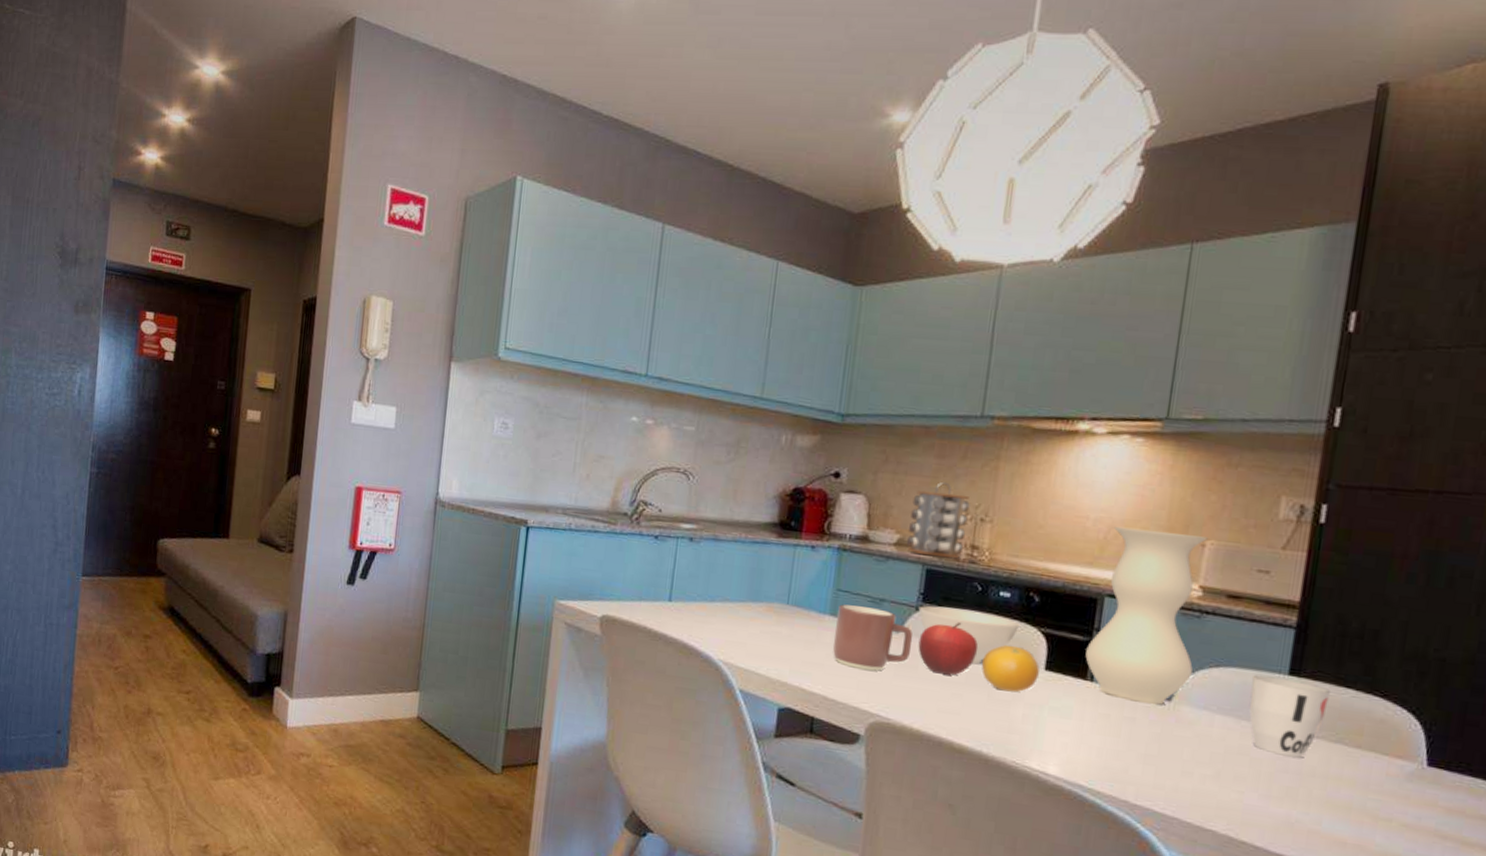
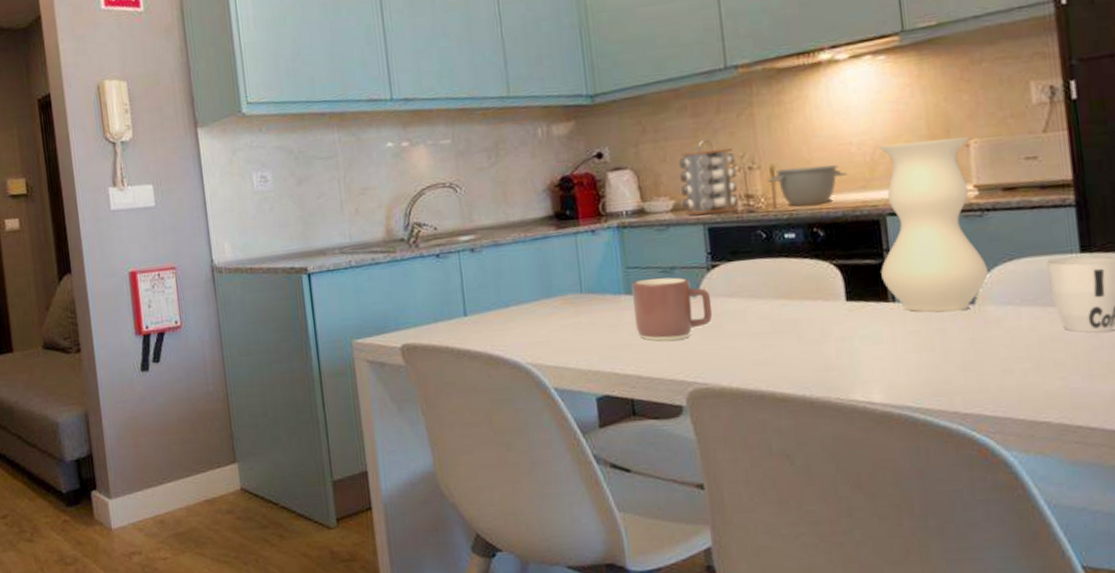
bowl: present [918,606,1020,665] -> none [709,258,812,311]
fruit: present [918,621,979,676] -> none [717,272,777,328]
fruit: present [981,644,1040,692] -> none [784,284,842,331]
cooking pot: none [995,520,1077,572] -> present [768,163,847,209]

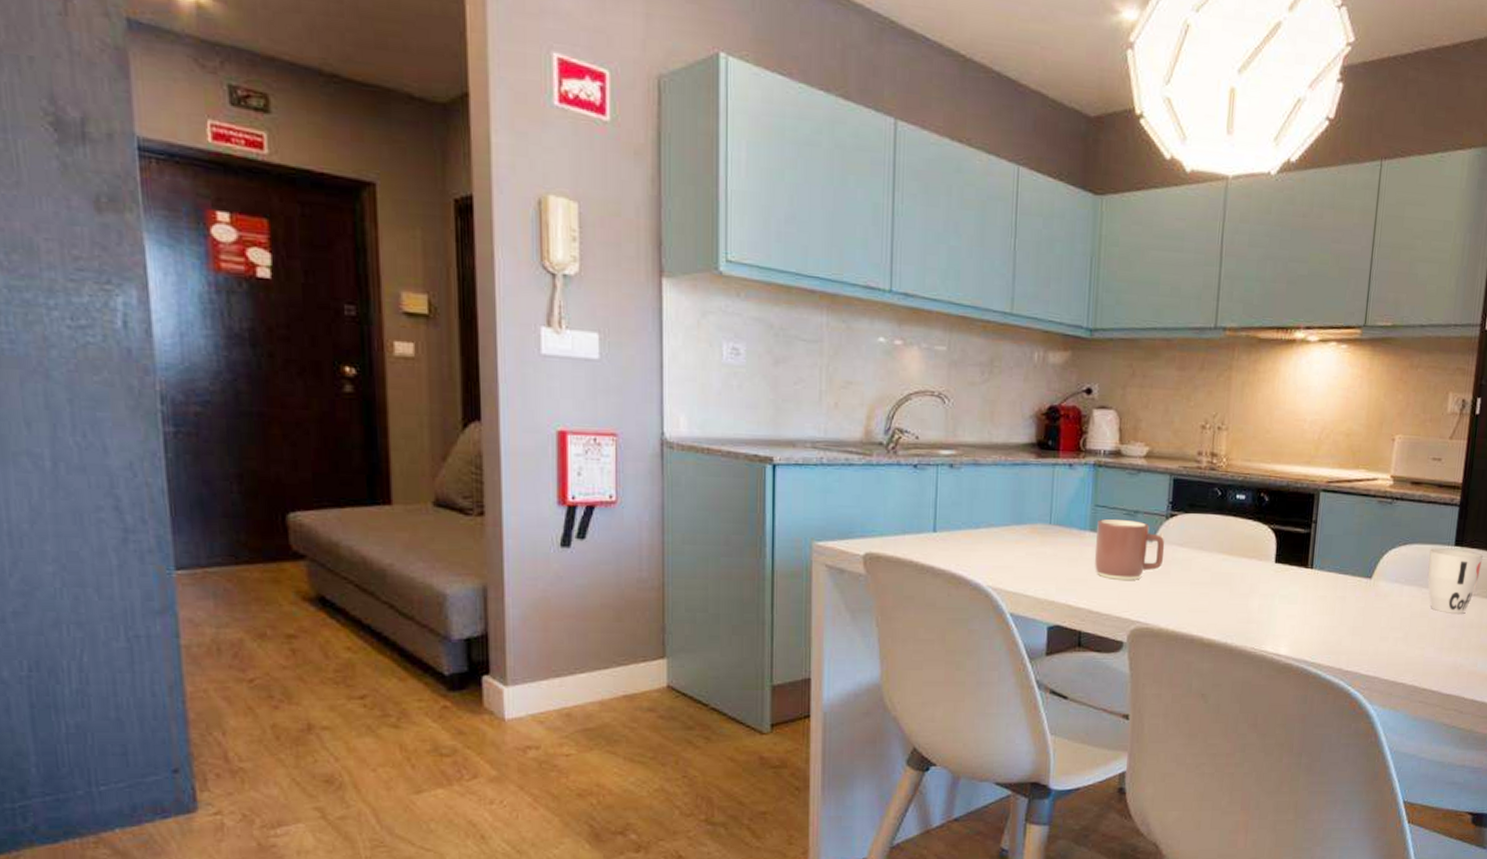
spice rack: present [678,139,738,216] -> none [1155,393,1208,468]
cooking pot: present [768,163,847,209] -> none [1231,427,1297,473]
vase: present [878,137,988,313] -> none [1306,427,1397,584]

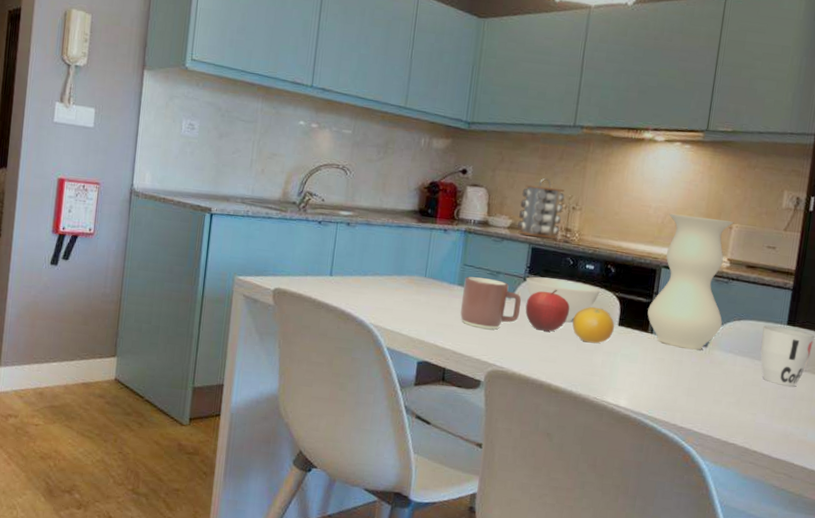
spice rack: none [1155,393,1208,468] -> present [517,177,565,240]
bowl: none [1168,513,1254,564] -> present [526,277,601,323]
fruit: none [1169,526,1221,577] -> present [525,289,570,332]
fruit: none [1224,543,1271,586] -> present [572,306,615,344]
vase: none [1306,427,1397,584] -> present [647,213,734,351]

